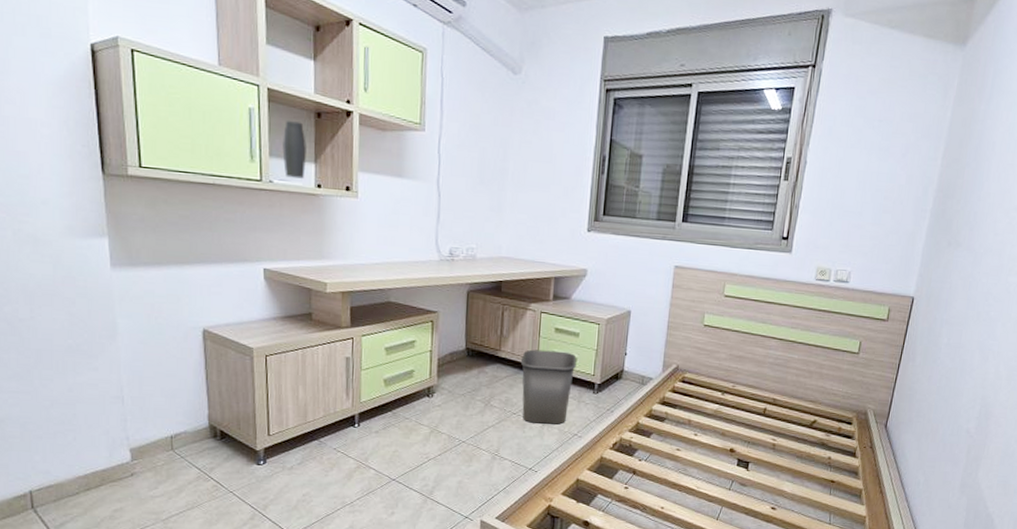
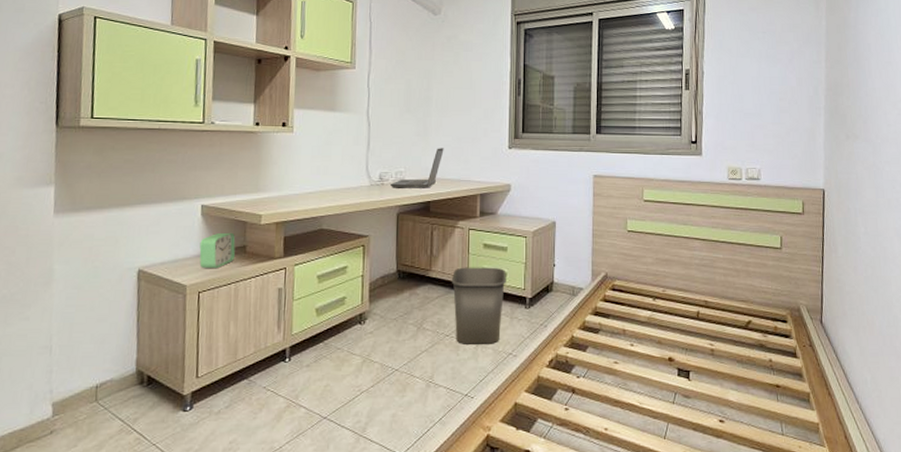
alarm clock: none [264,298,301,334] -> present [199,232,236,269]
vase: present [282,120,306,179] -> none [224,67,247,118]
laptop computer: none [461,225,519,268] -> present [391,148,444,188]

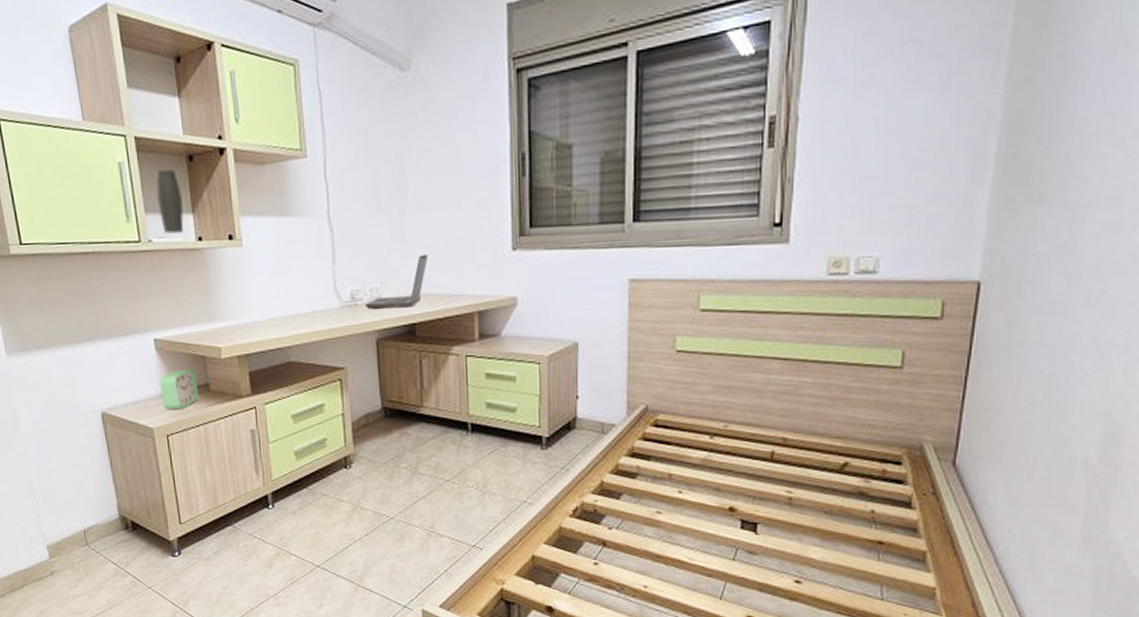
vase: none [224,67,247,118] -> present [156,168,184,234]
waste bin: present [451,267,506,344] -> none [448,401,516,491]

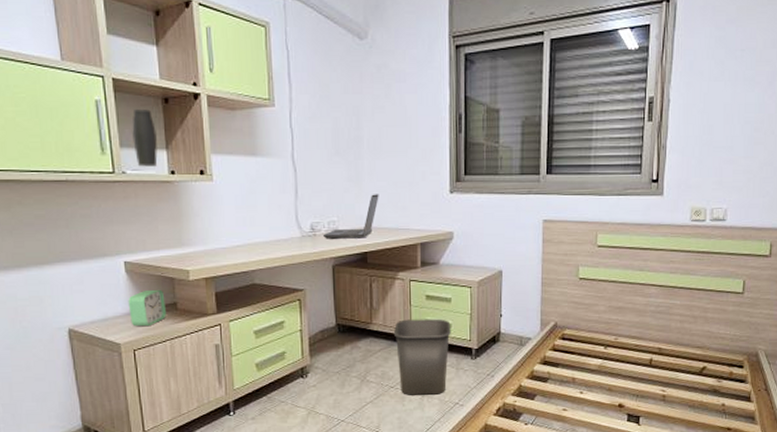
waste bin: none [448,401,516,491] -> present [393,318,451,395]

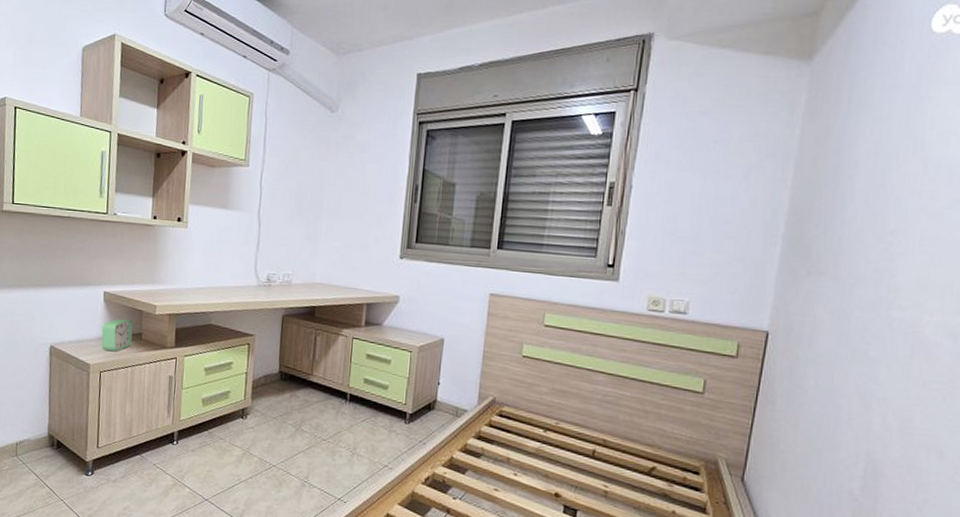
vase: present [132,108,158,167] -> none [126,160,147,211]
laptop computer: present [323,194,379,239] -> none [277,253,333,293]
waste bin: present [393,318,451,395] -> none [331,375,388,454]

